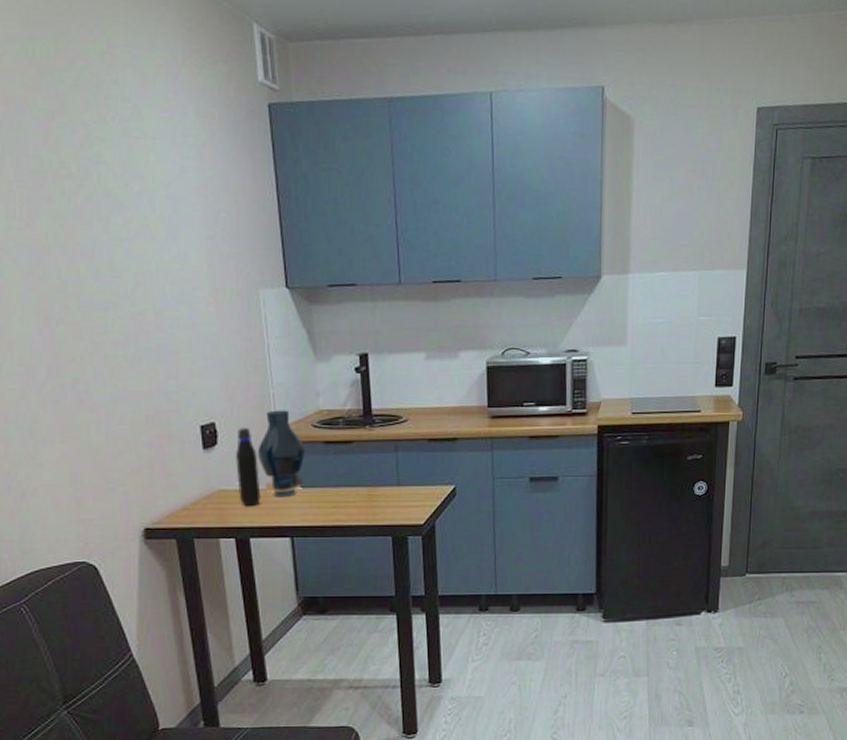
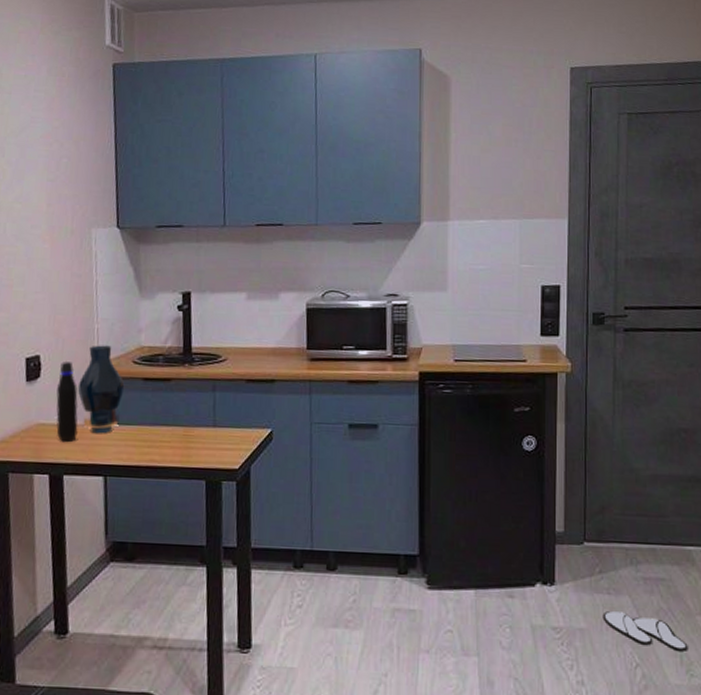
slippers: none [759,632,831,661] -> present [602,611,688,651]

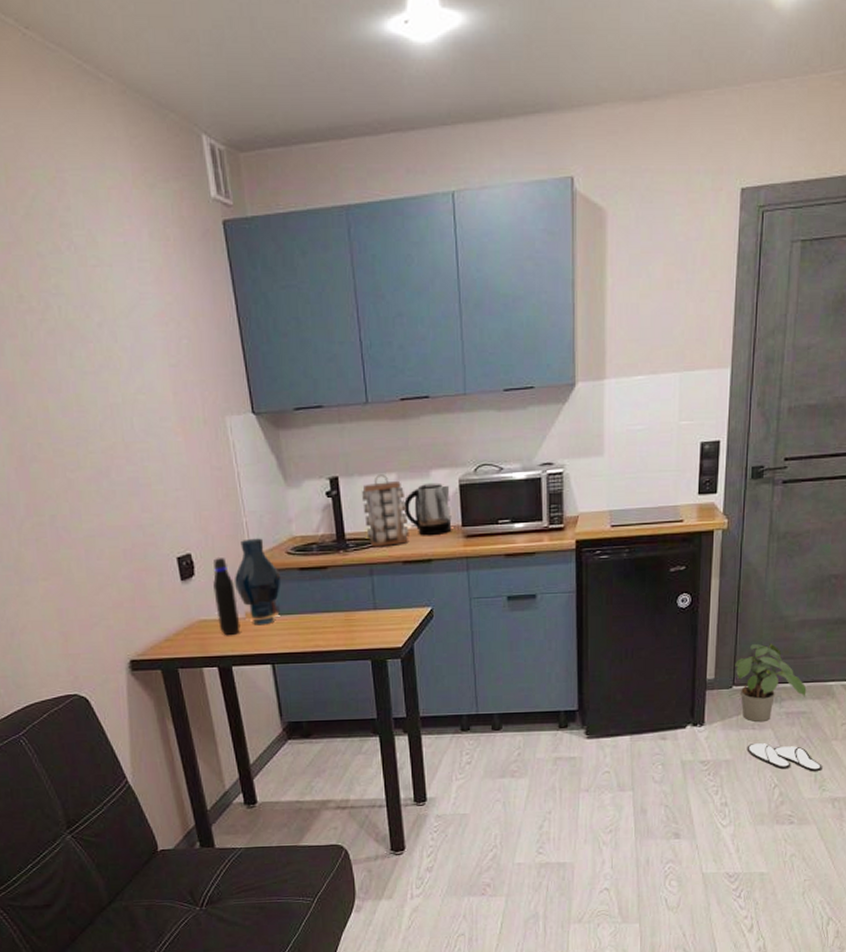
spice rack: none [212,293,255,363] -> present [362,475,409,547]
kettle: none [252,304,297,356] -> present [404,482,452,536]
potted plant: none [584,496,664,586] -> present [734,643,807,722]

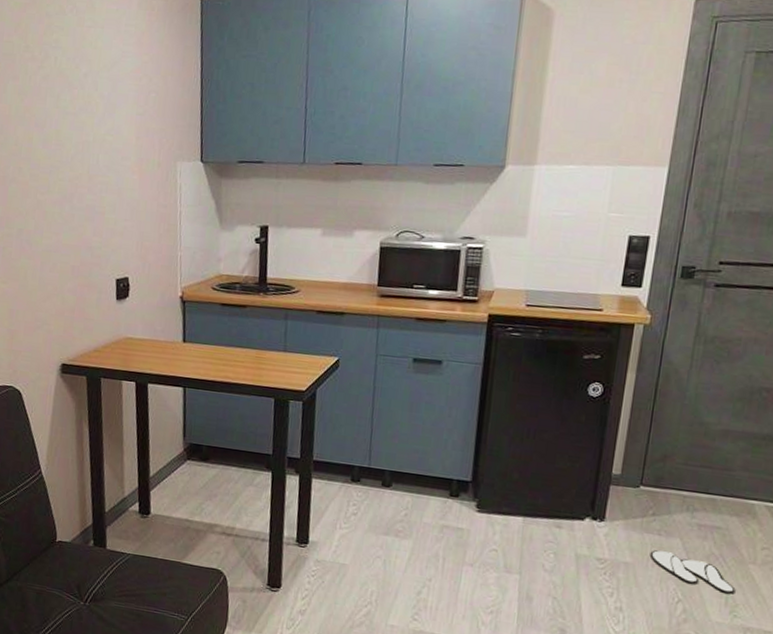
water bottle: present [213,558,240,636] -> none [142,284,162,356]
vase: present [233,538,282,626] -> none [161,271,204,351]
spice rack: present [362,475,409,547] -> none [287,228,327,295]
kettle: present [404,482,452,536] -> none [325,241,370,291]
potted plant: present [734,643,807,722] -> none [643,445,724,530]

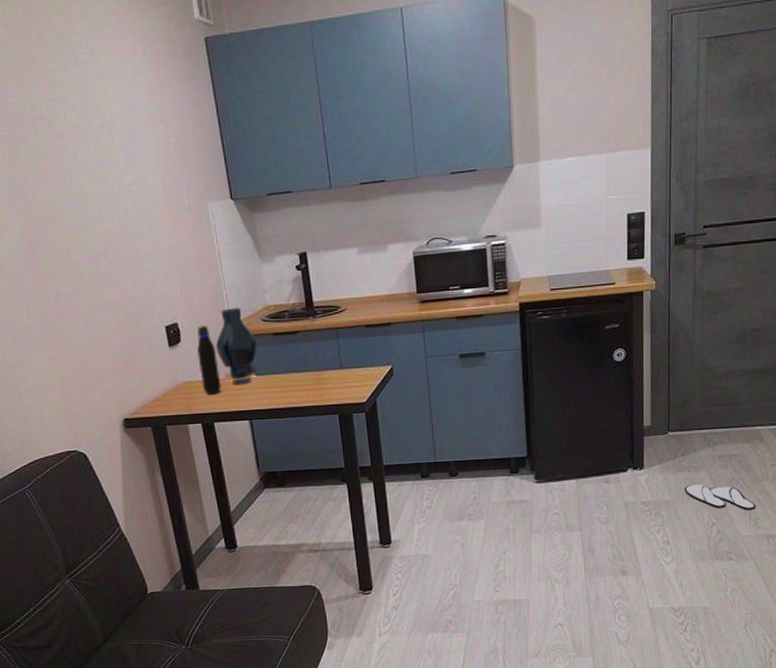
water bottle: none [142,284,162,356] -> present [197,326,221,396]
vase: none [161,271,204,351] -> present [215,308,258,385]

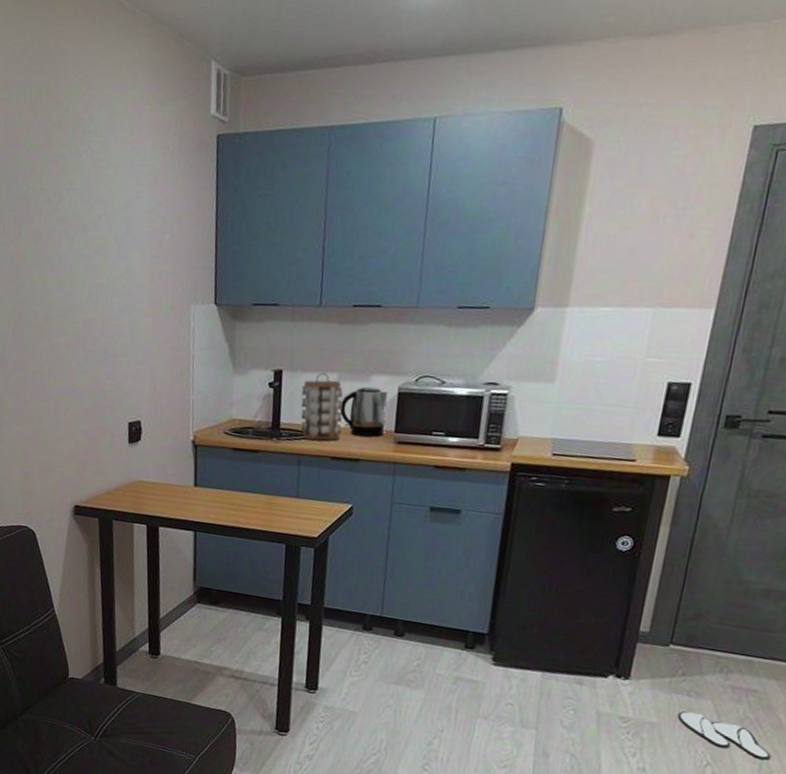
water bottle: present [197,326,221,396] -> none [154,428,174,500]
vase: present [215,308,258,385] -> none [173,415,216,495]
spice rack: none [328,249,370,313] -> present [300,373,343,441]
kettle: none [365,255,408,303] -> present [340,386,387,437]

